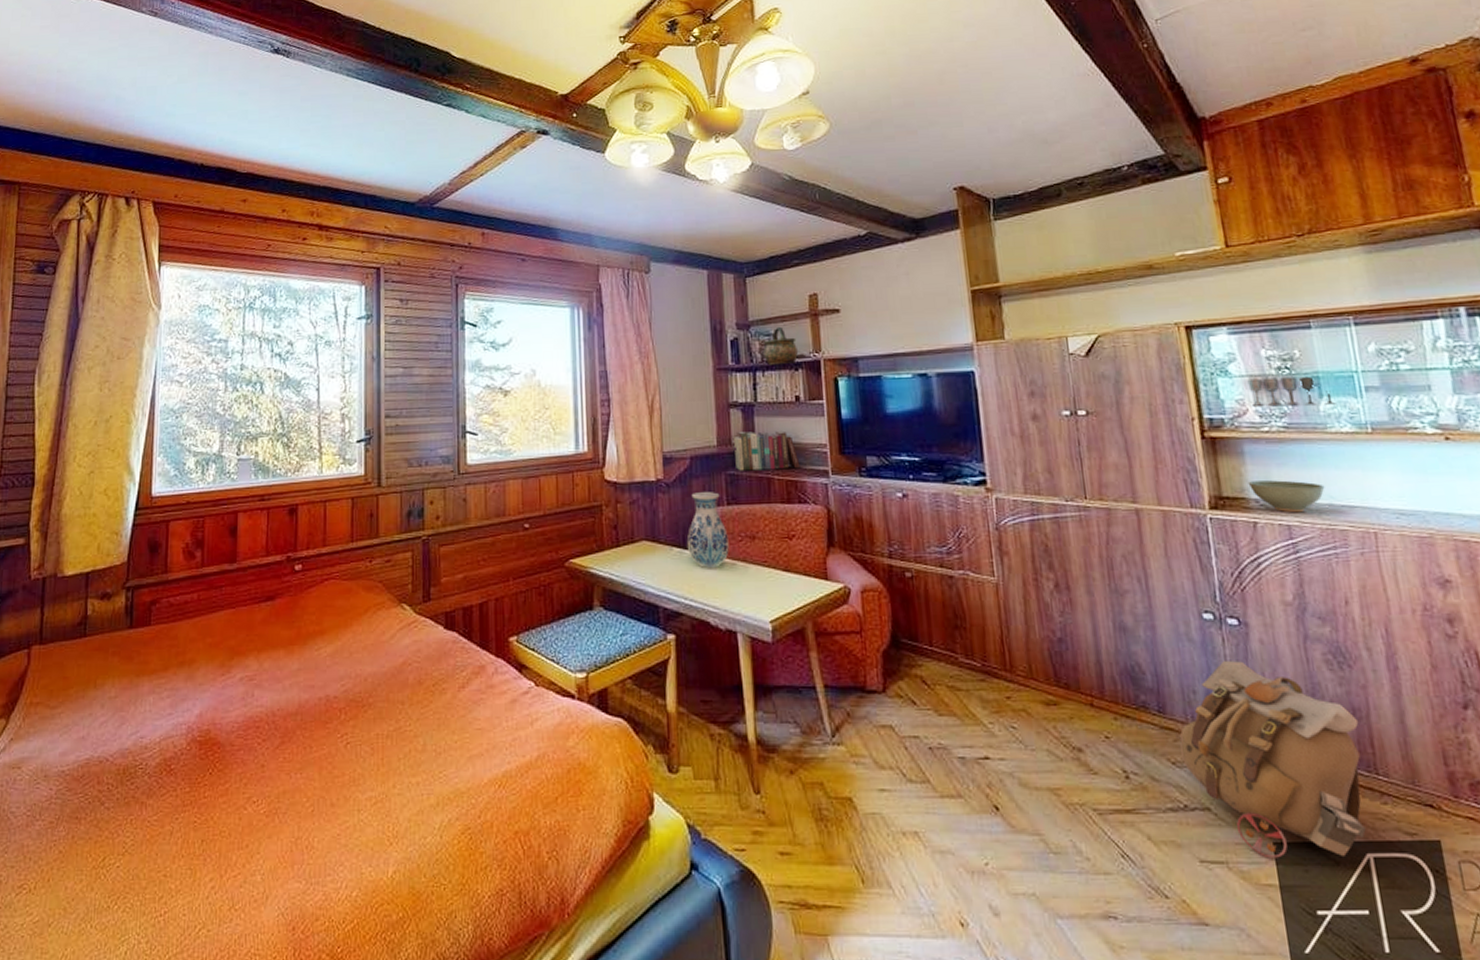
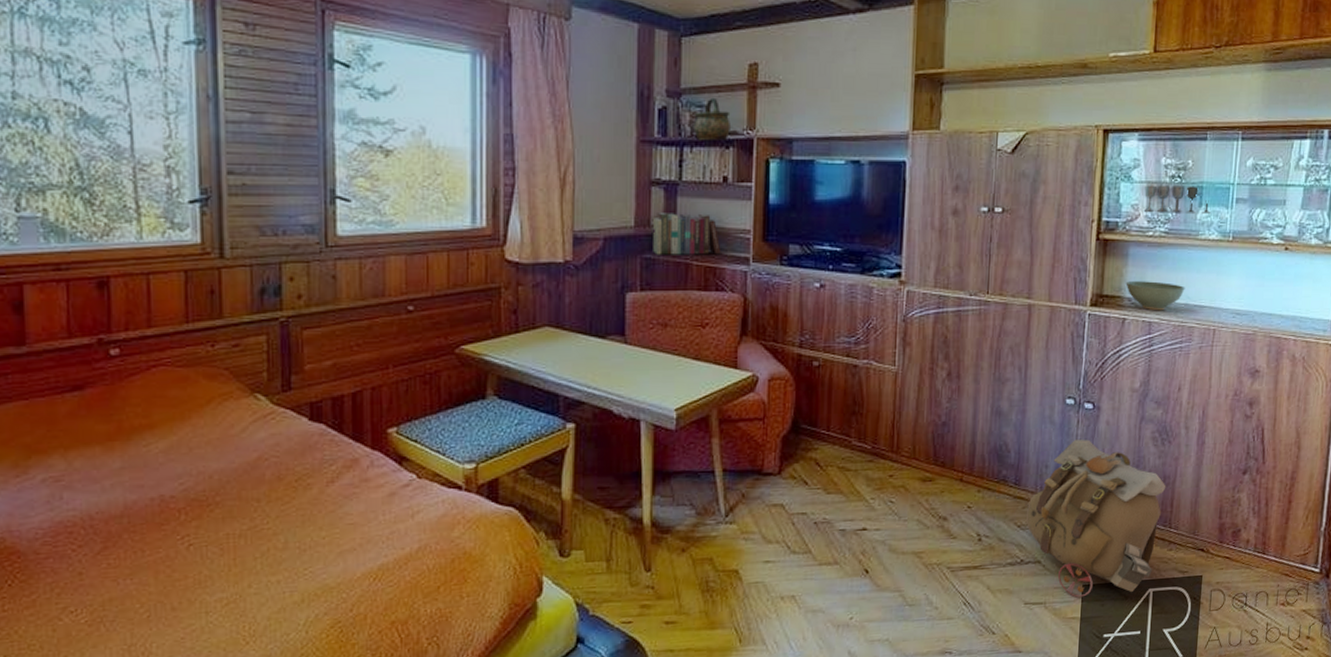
vase: present [686,491,730,569] -> none [593,275,641,357]

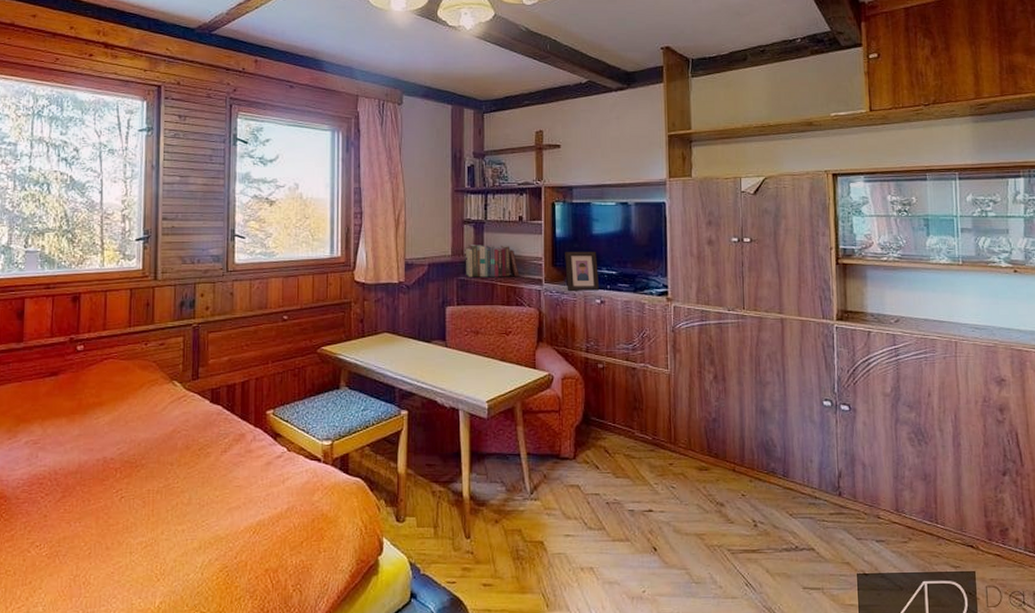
ceramic pot: present [694,97,731,142] -> none [495,157,523,190]
picture frame: none [779,223,820,272] -> present [565,252,600,291]
backpack: present [1025,439,1166,598] -> none [796,438,928,586]
bowl: present [1126,281,1185,311] -> none [867,299,923,325]
wine glass: present [1145,186,1211,213] -> none [875,219,939,241]

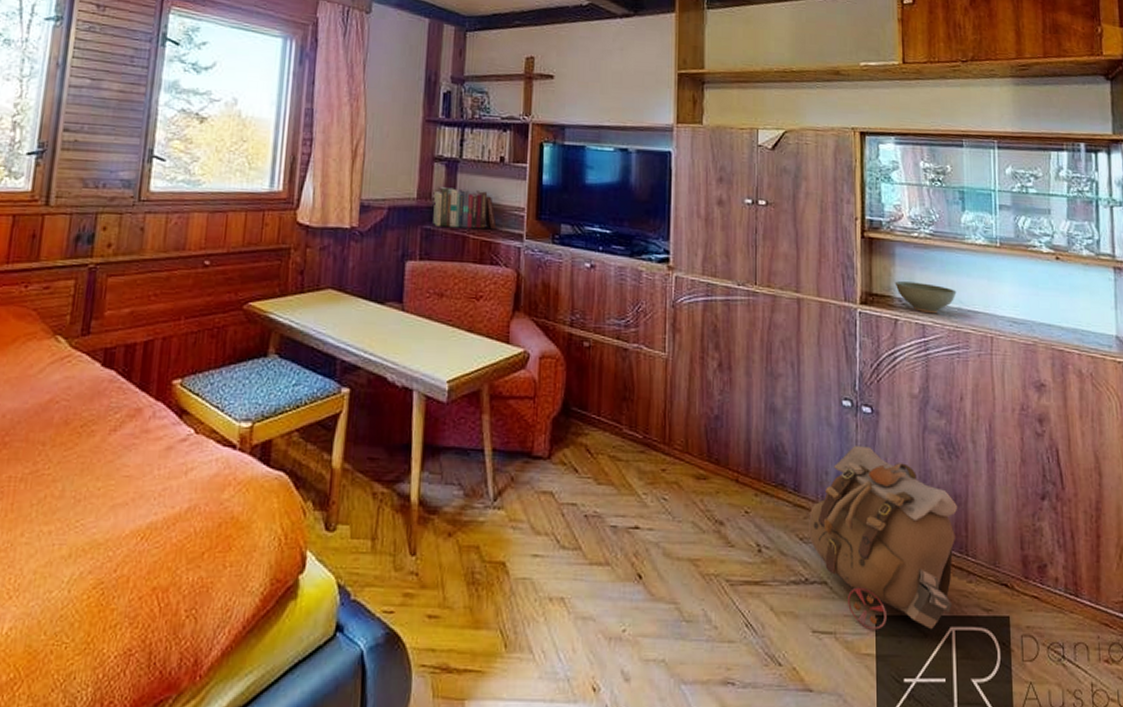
picture frame: present [565,252,600,291] -> none [551,203,591,252]
backpack: none [796,438,928,586] -> present [807,446,958,630]
bowl: none [867,299,923,325] -> present [895,281,957,314]

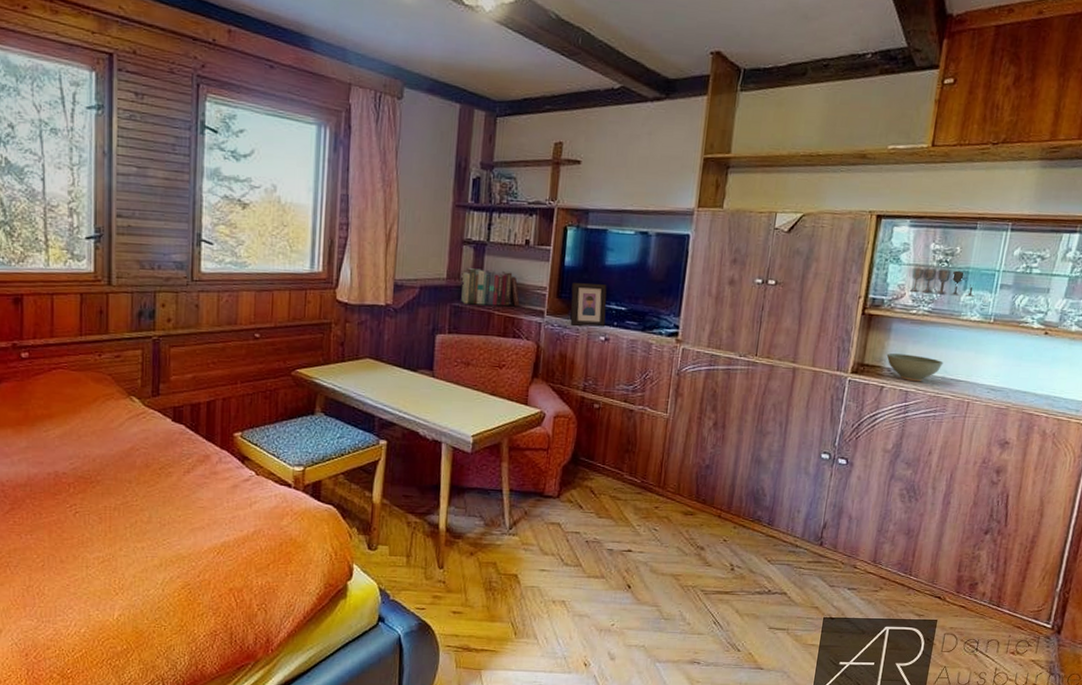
picture frame: none [551,203,591,252] -> present [570,283,607,327]
backpack: present [807,446,958,630] -> none [776,490,910,629]
wine glass: none [906,188,975,218] -> present [910,269,975,297]

